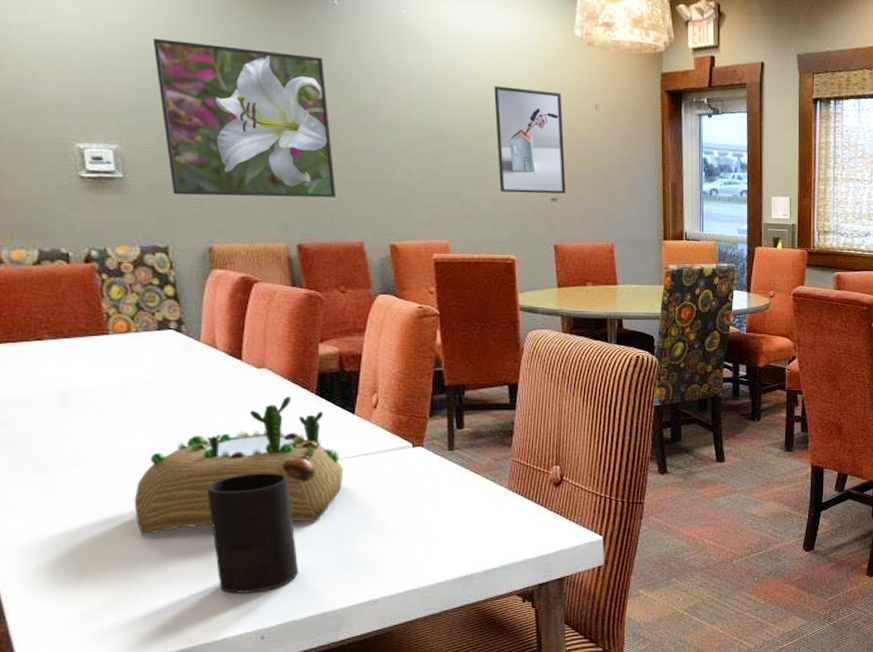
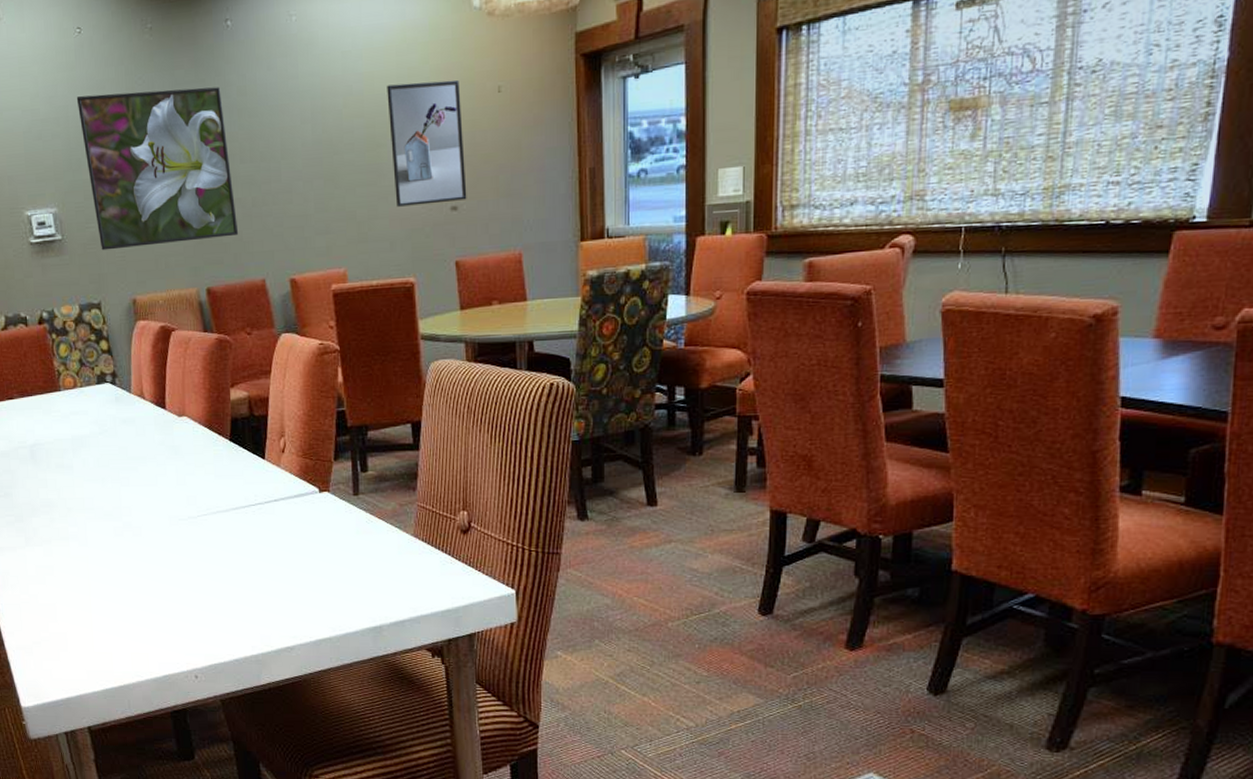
succulent planter: present [134,396,344,536] -> none [88,443,258,578]
cup: present [207,473,299,594] -> none [144,519,224,634]

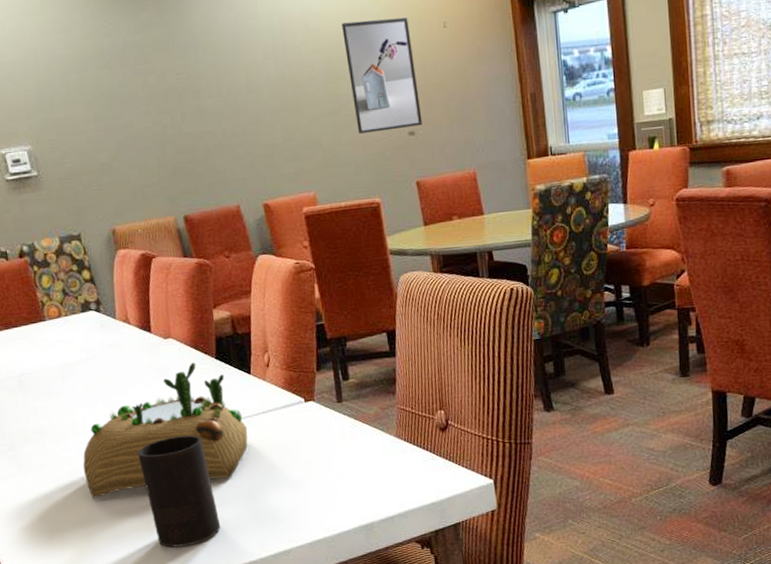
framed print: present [76,86,239,251] -> none [44,27,212,185]
succulent planter: none [88,443,258,578] -> present [83,362,248,499]
cup: none [144,519,224,634] -> present [137,435,221,548]

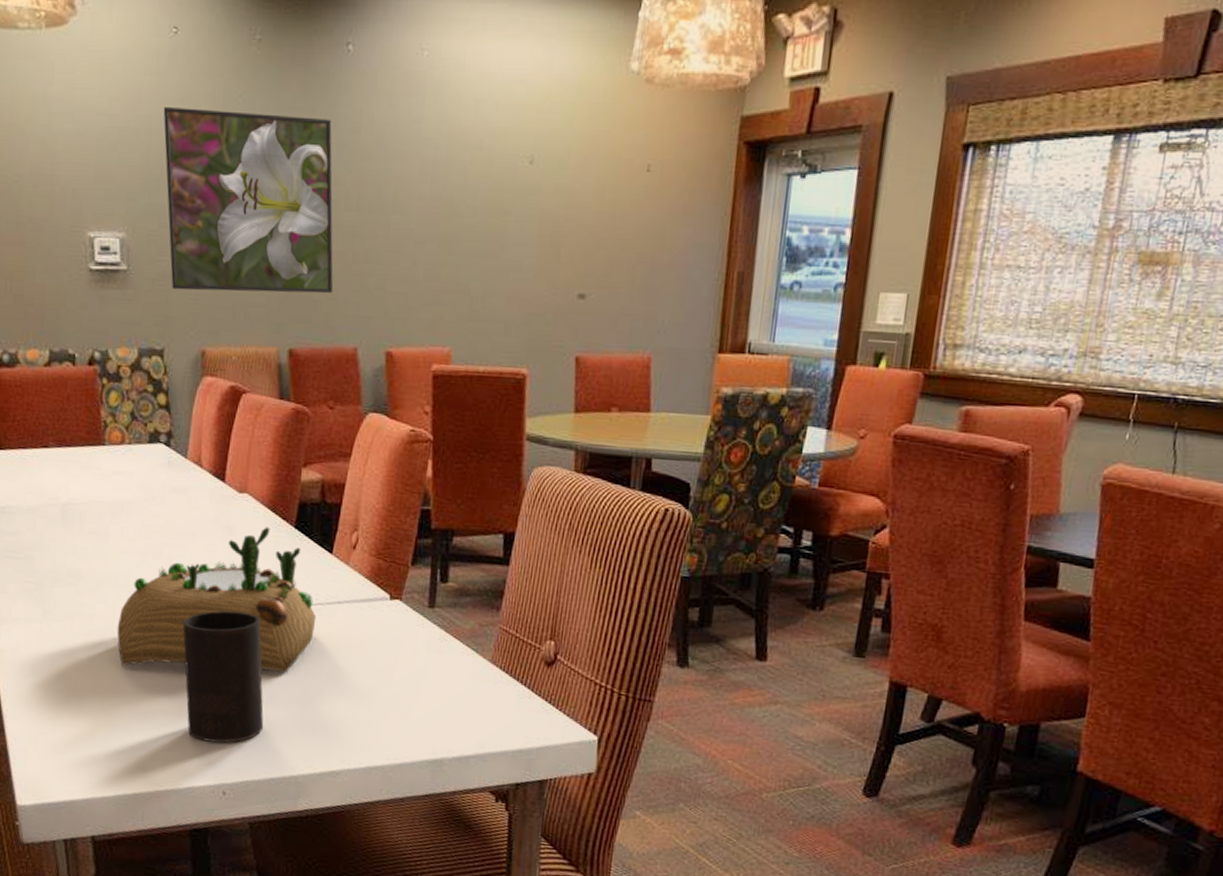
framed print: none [44,27,212,185] -> present [163,107,334,294]
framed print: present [342,17,423,134] -> none [516,145,605,289]

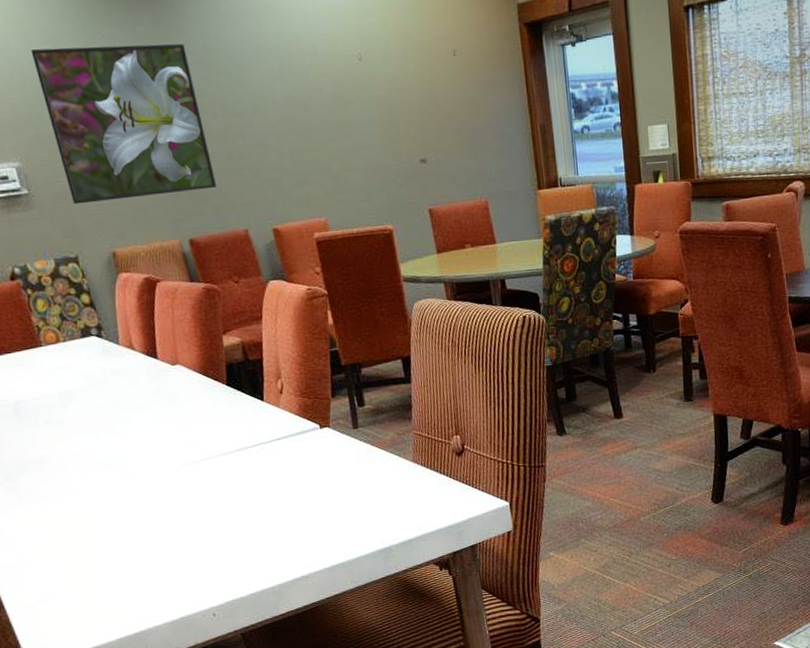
succulent planter: present [117,527,317,673] -> none [88,389,263,530]
cup: present [183,610,264,743] -> none [146,463,237,577]

